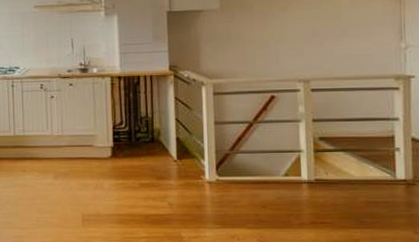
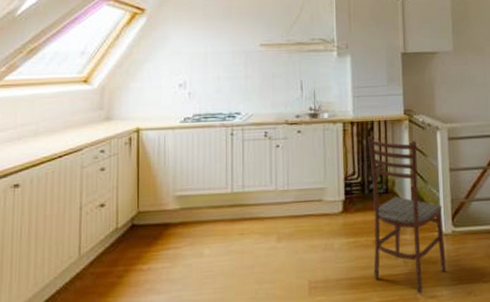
dining chair: none [134,89,210,233] -> present [368,135,447,294]

